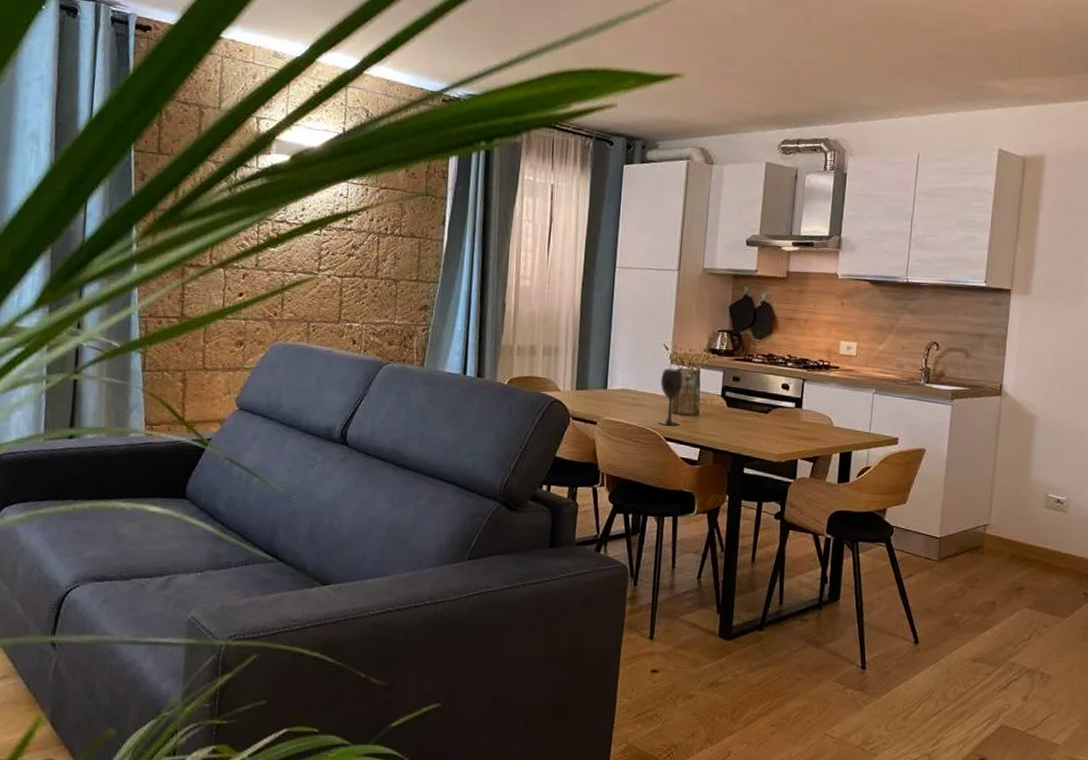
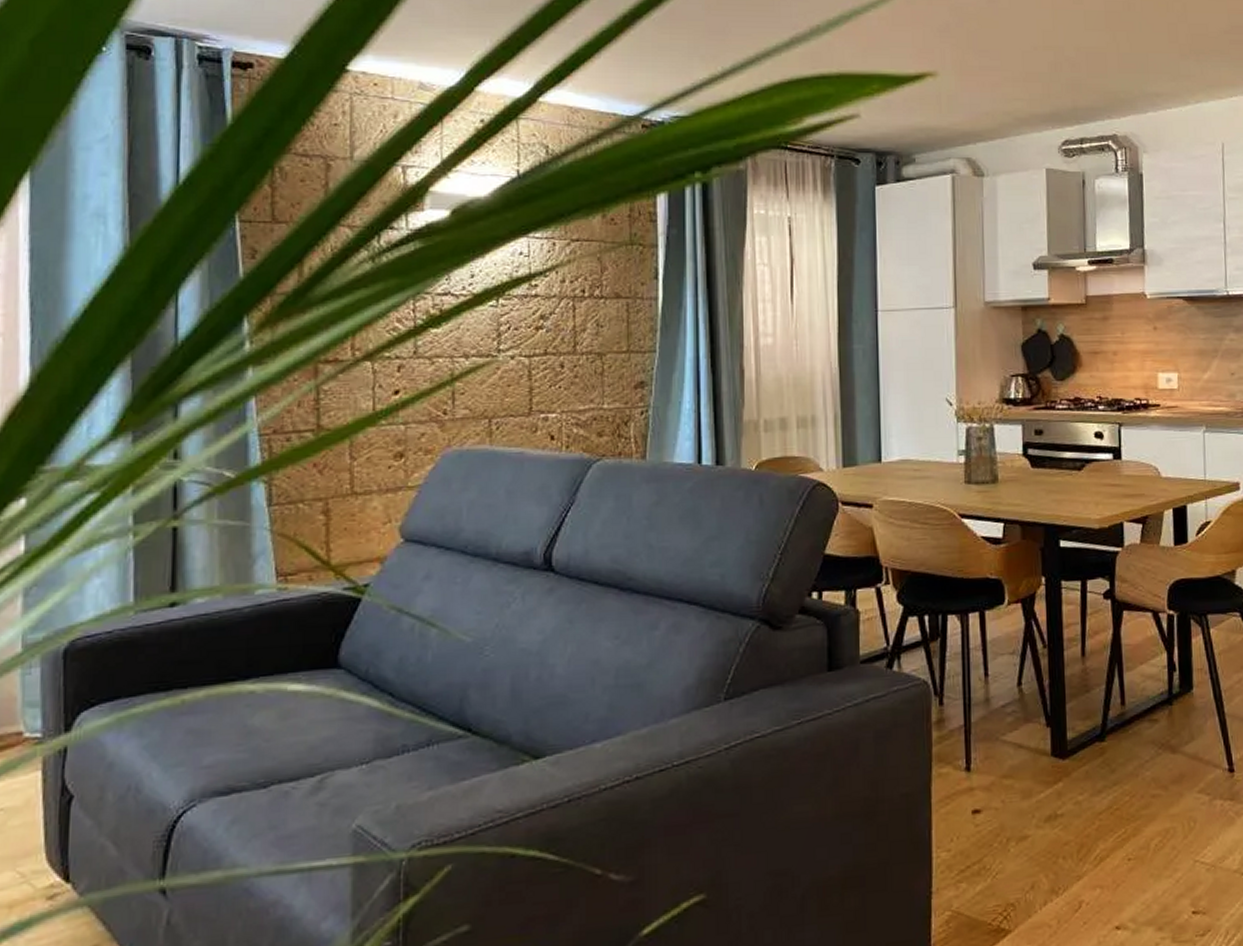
wine glass: present [658,368,684,426] -> none [947,428,976,499]

